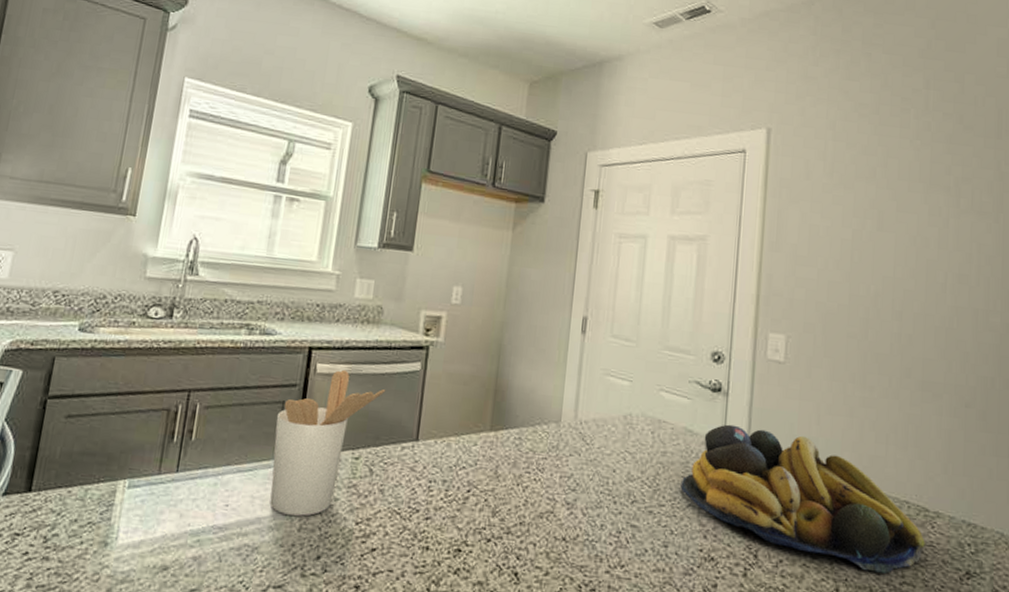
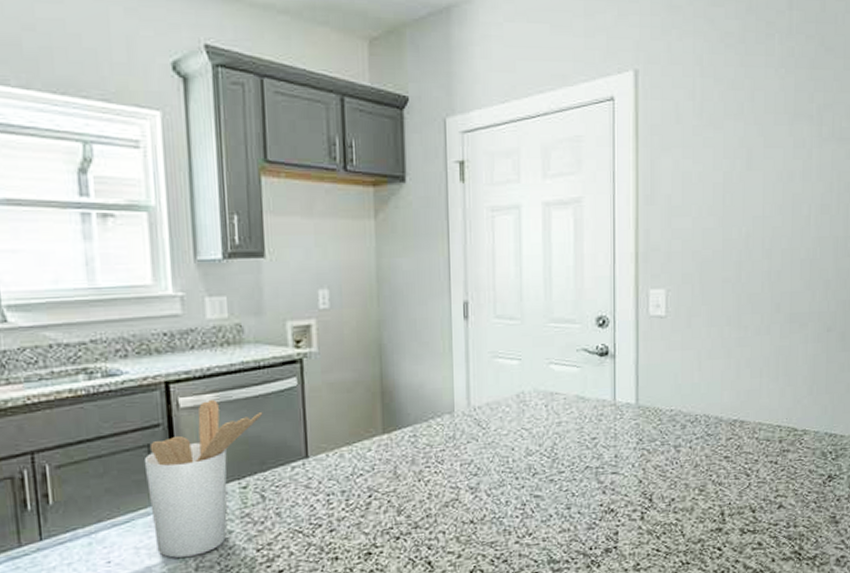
fruit bowl: present [680,424,925,574] -> none [577,383,795,493]

